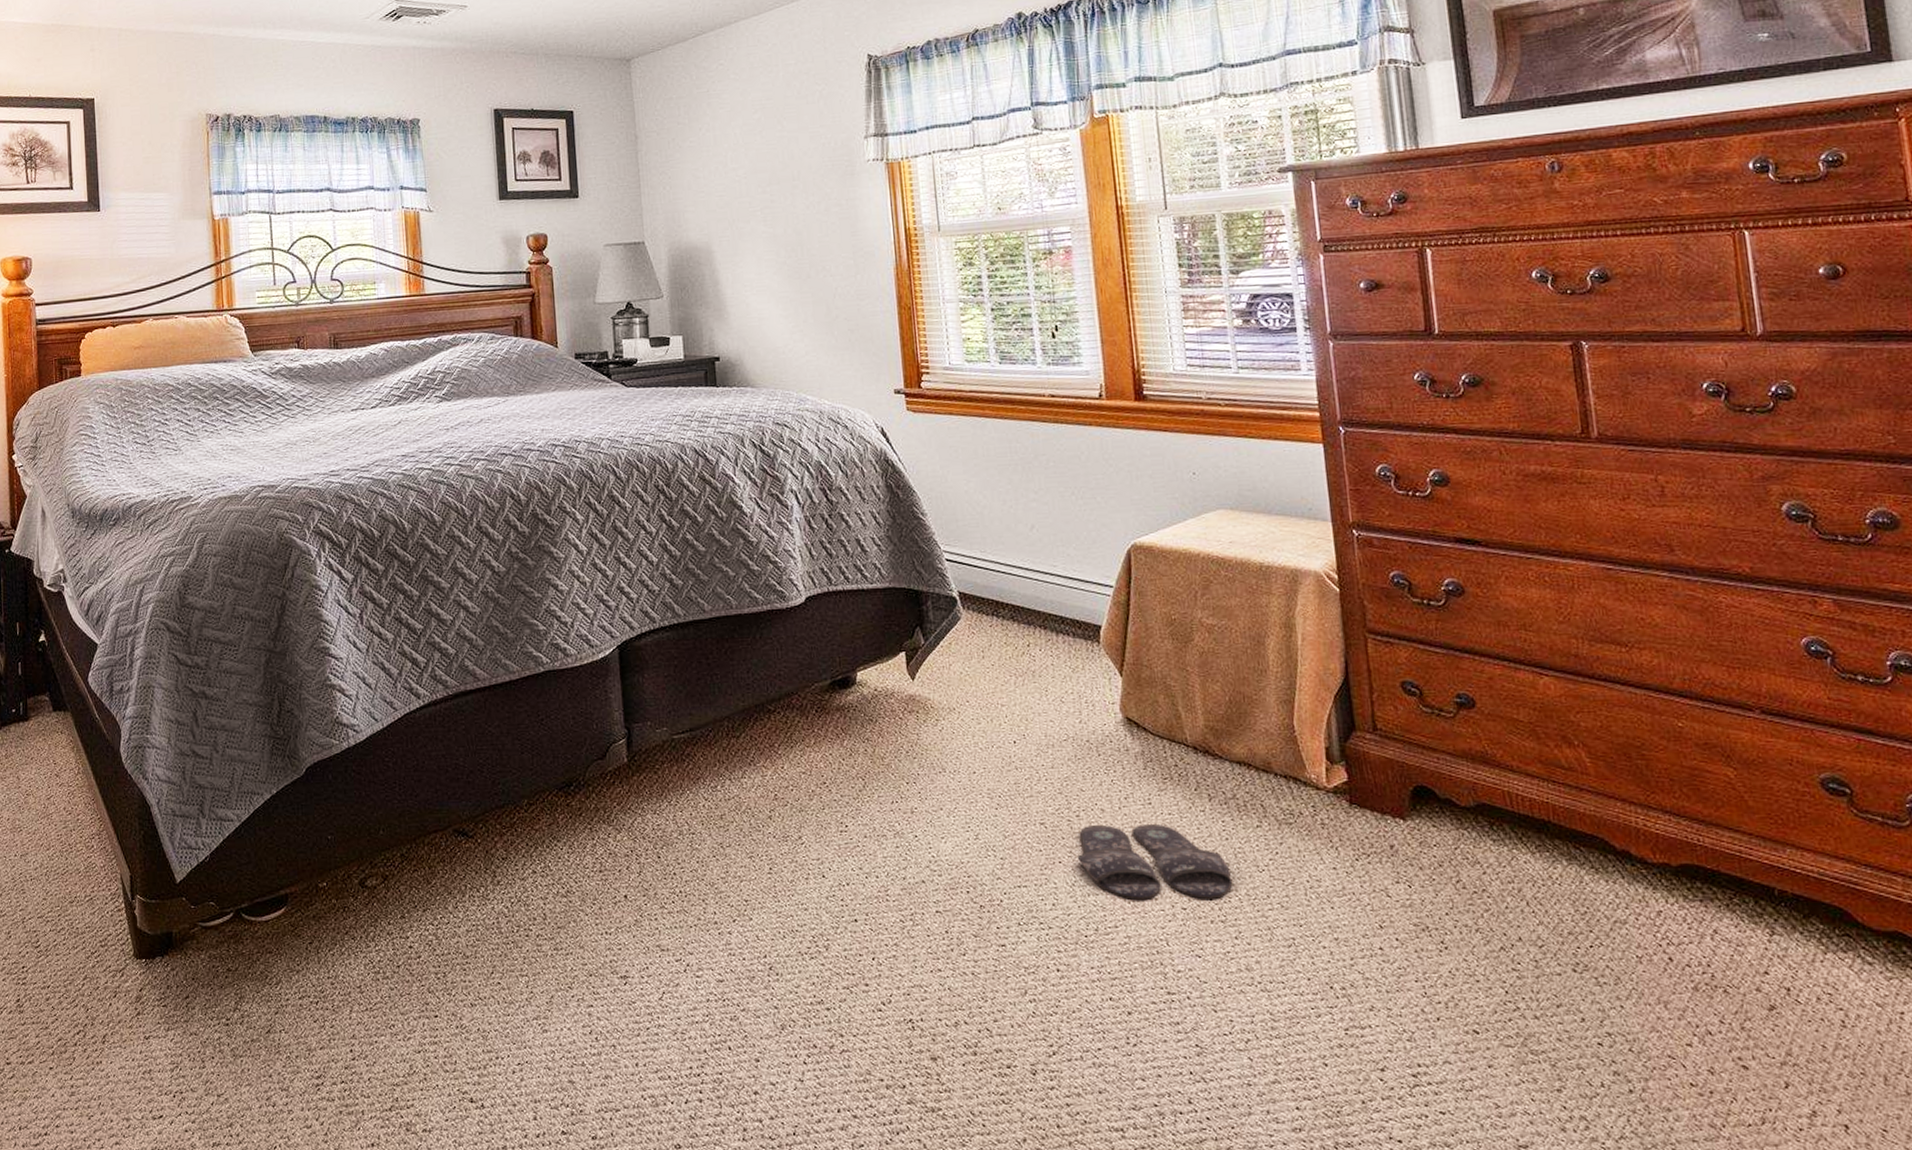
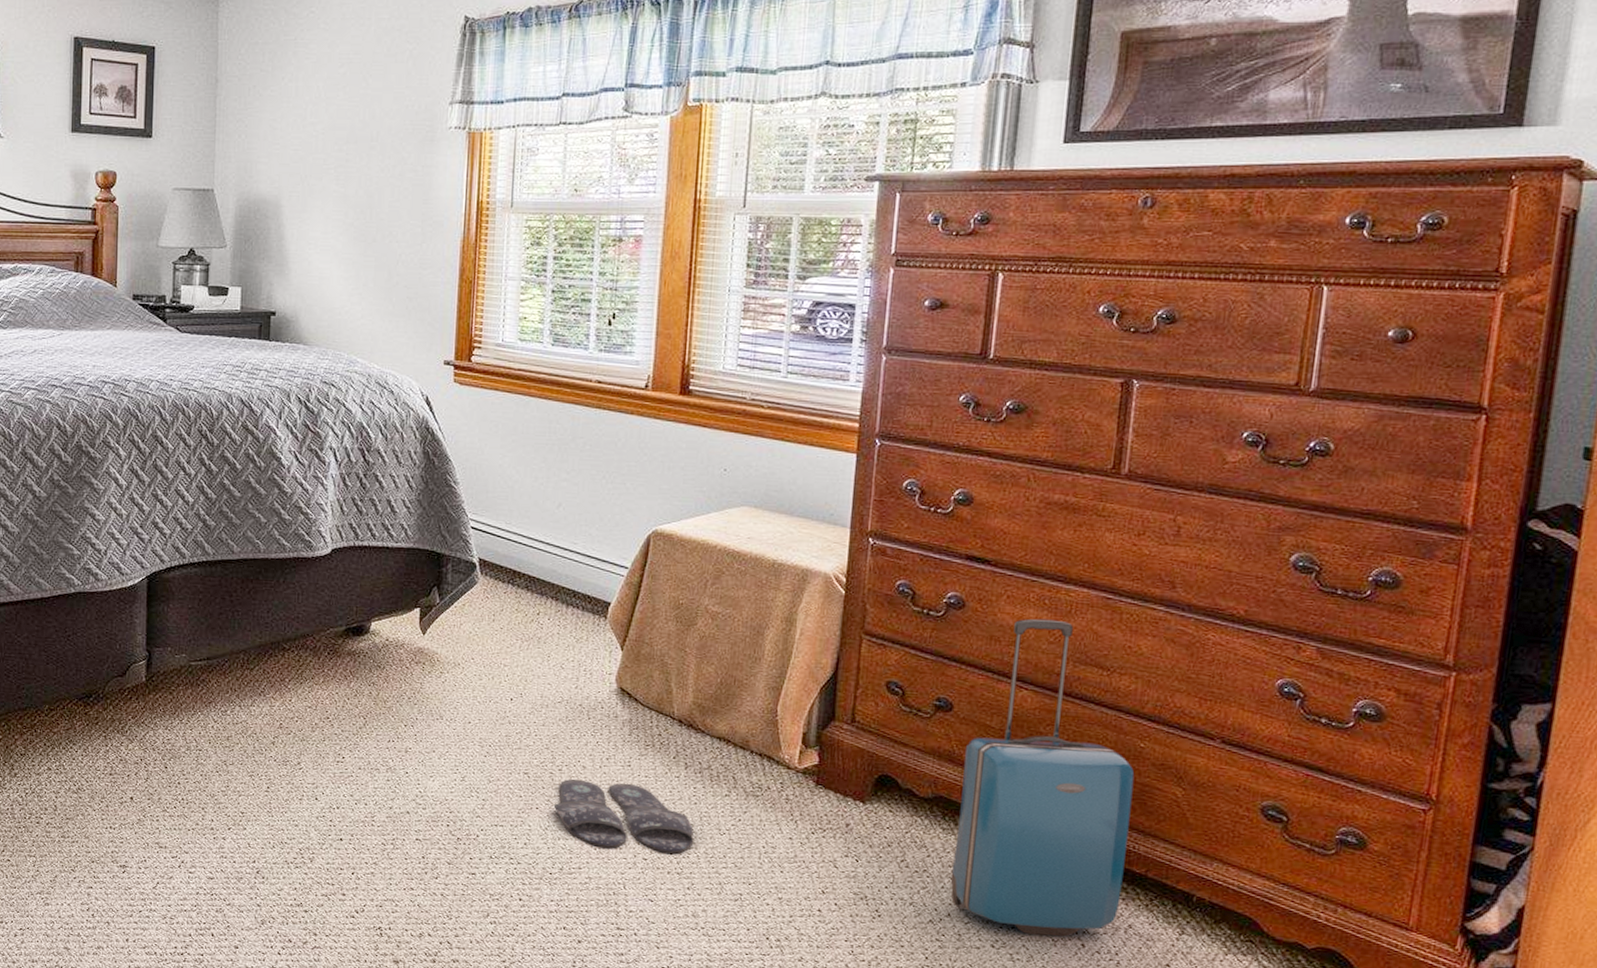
suitcase: none [1497,597,1699,952] -> present [950,618,1135,937]

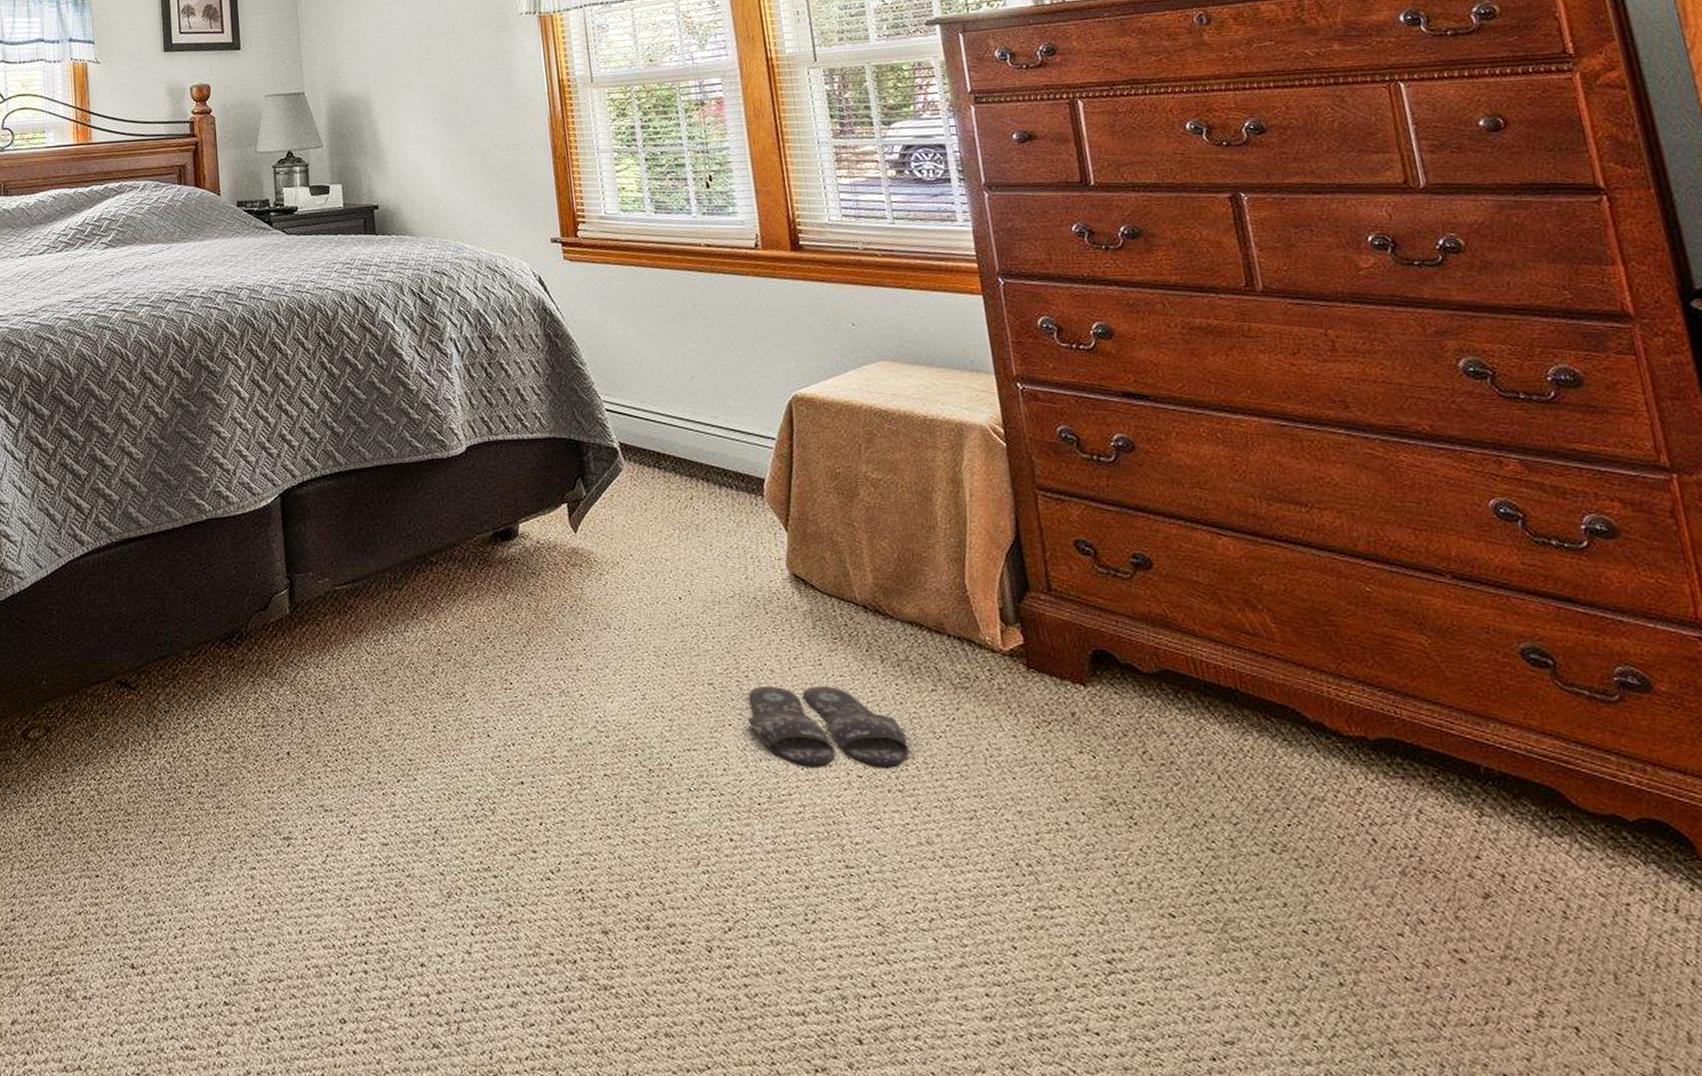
suitcase: present [950,618,1135,937] -> none [1177,454,1402,832]

